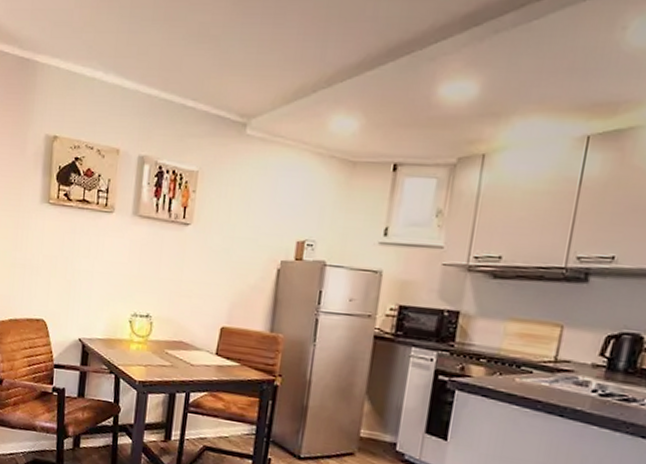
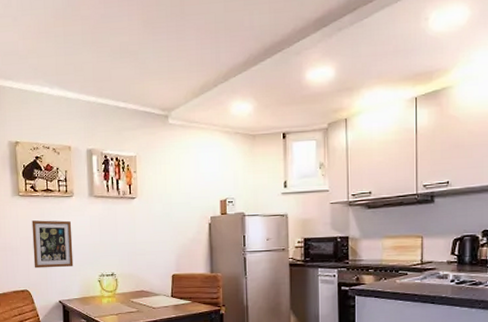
picture frame: none [55,236,107,299] -> present [32,220,74,269]

